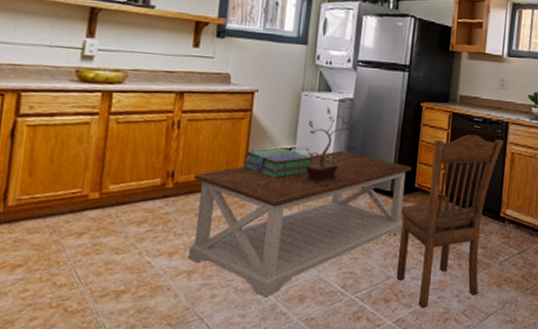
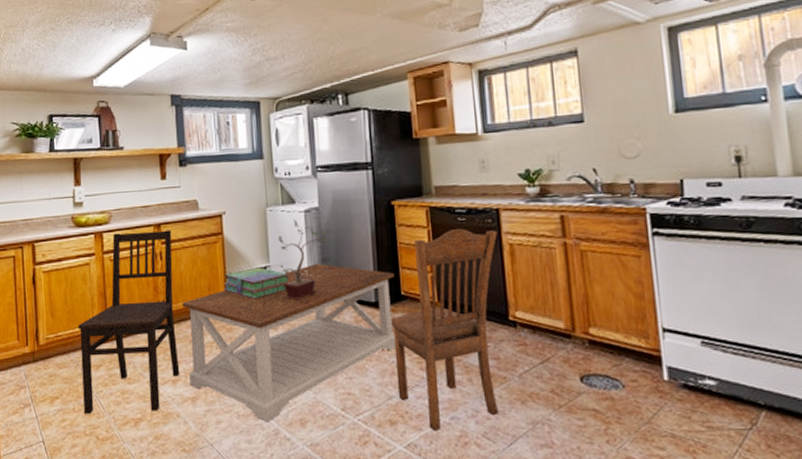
dining chair: none [52,95,196,284] -> present [78,230,180,414]

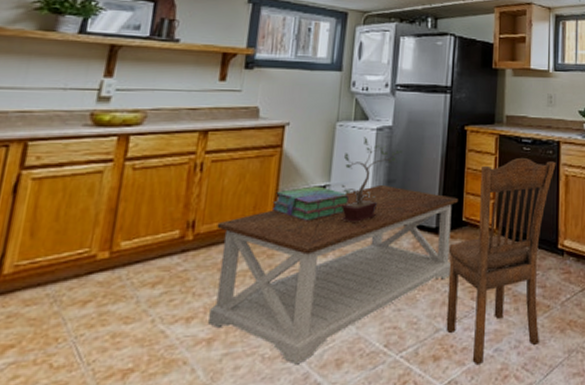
dining chair: present [78,230,180,414] -> none [48,137,221,367]

